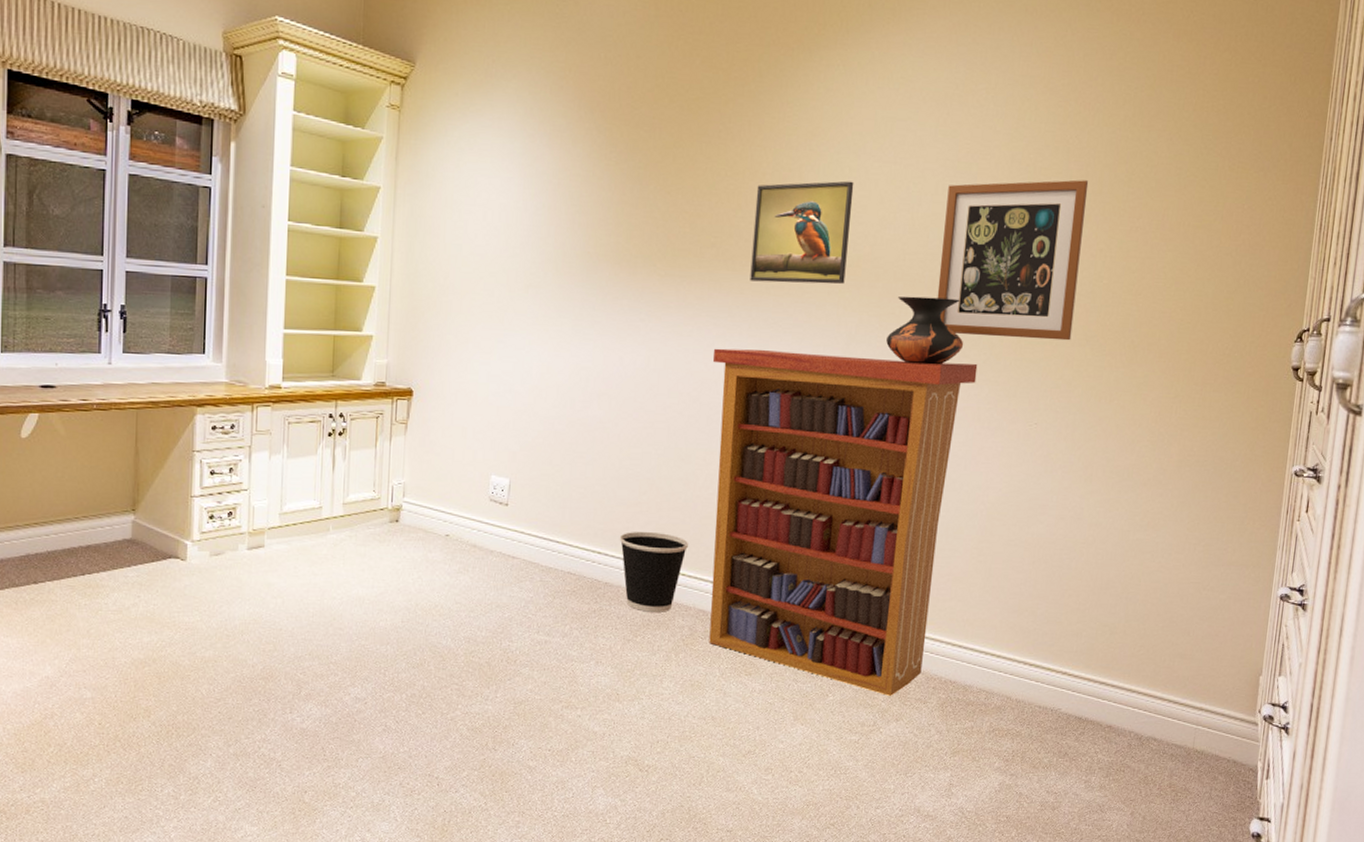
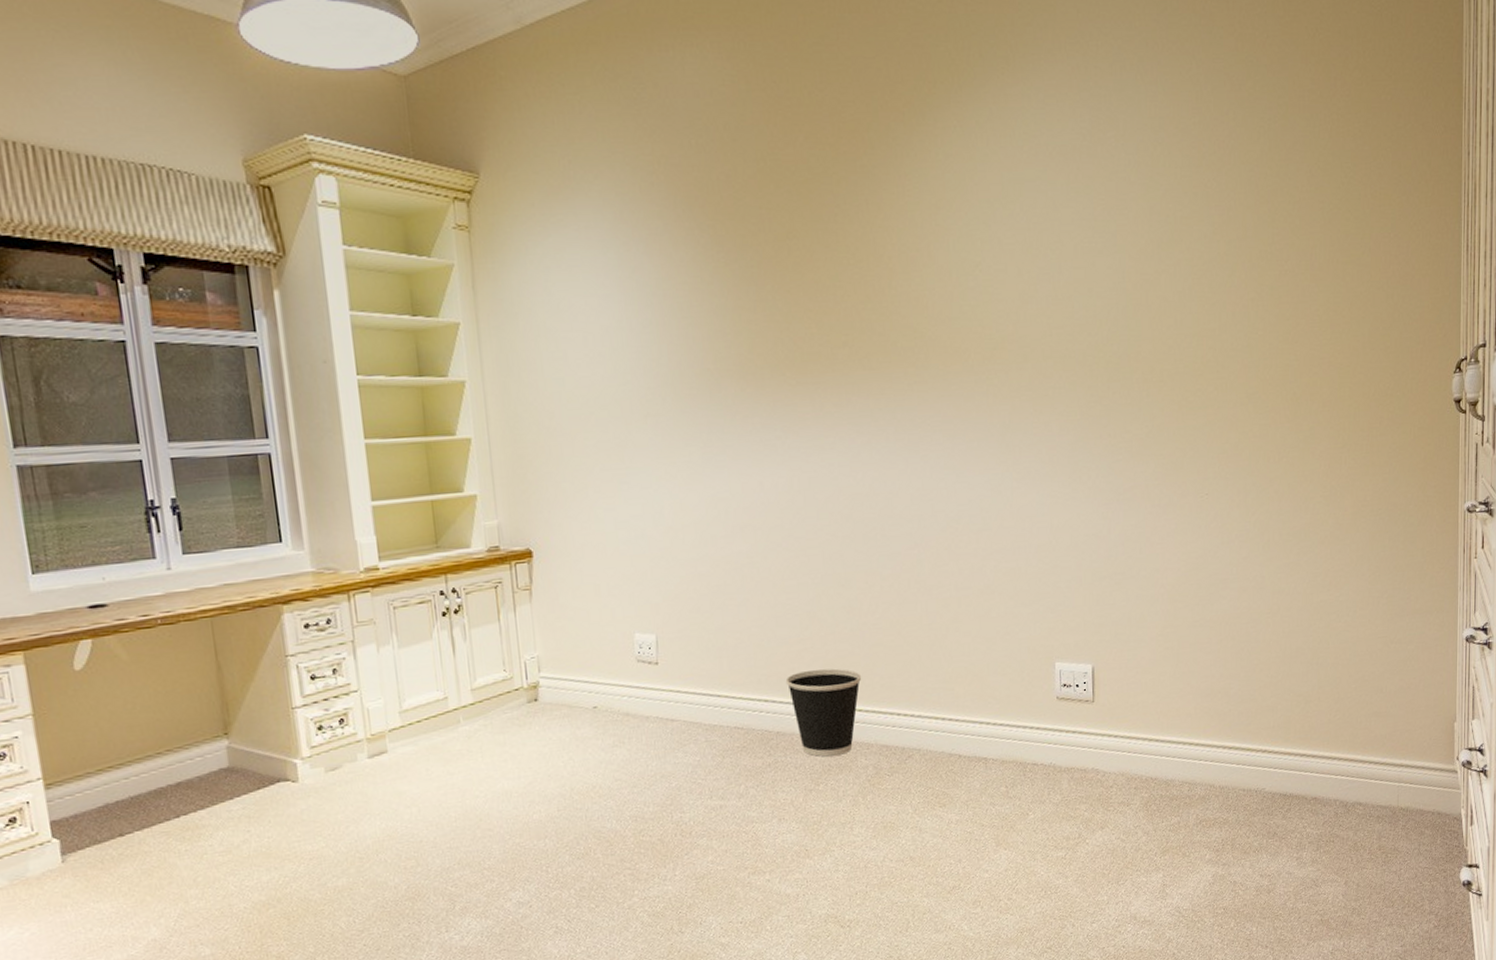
bookcase: present [709,348,978,696] -> none [860,439,1141,804]
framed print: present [750,181,854,284] -> none [884,255,991,379]
vase: present [886,296,964,365] -> none [1043,371,1124,447]
wall art: present [937,180,1089,341] -> none [1088,226,1233,409]

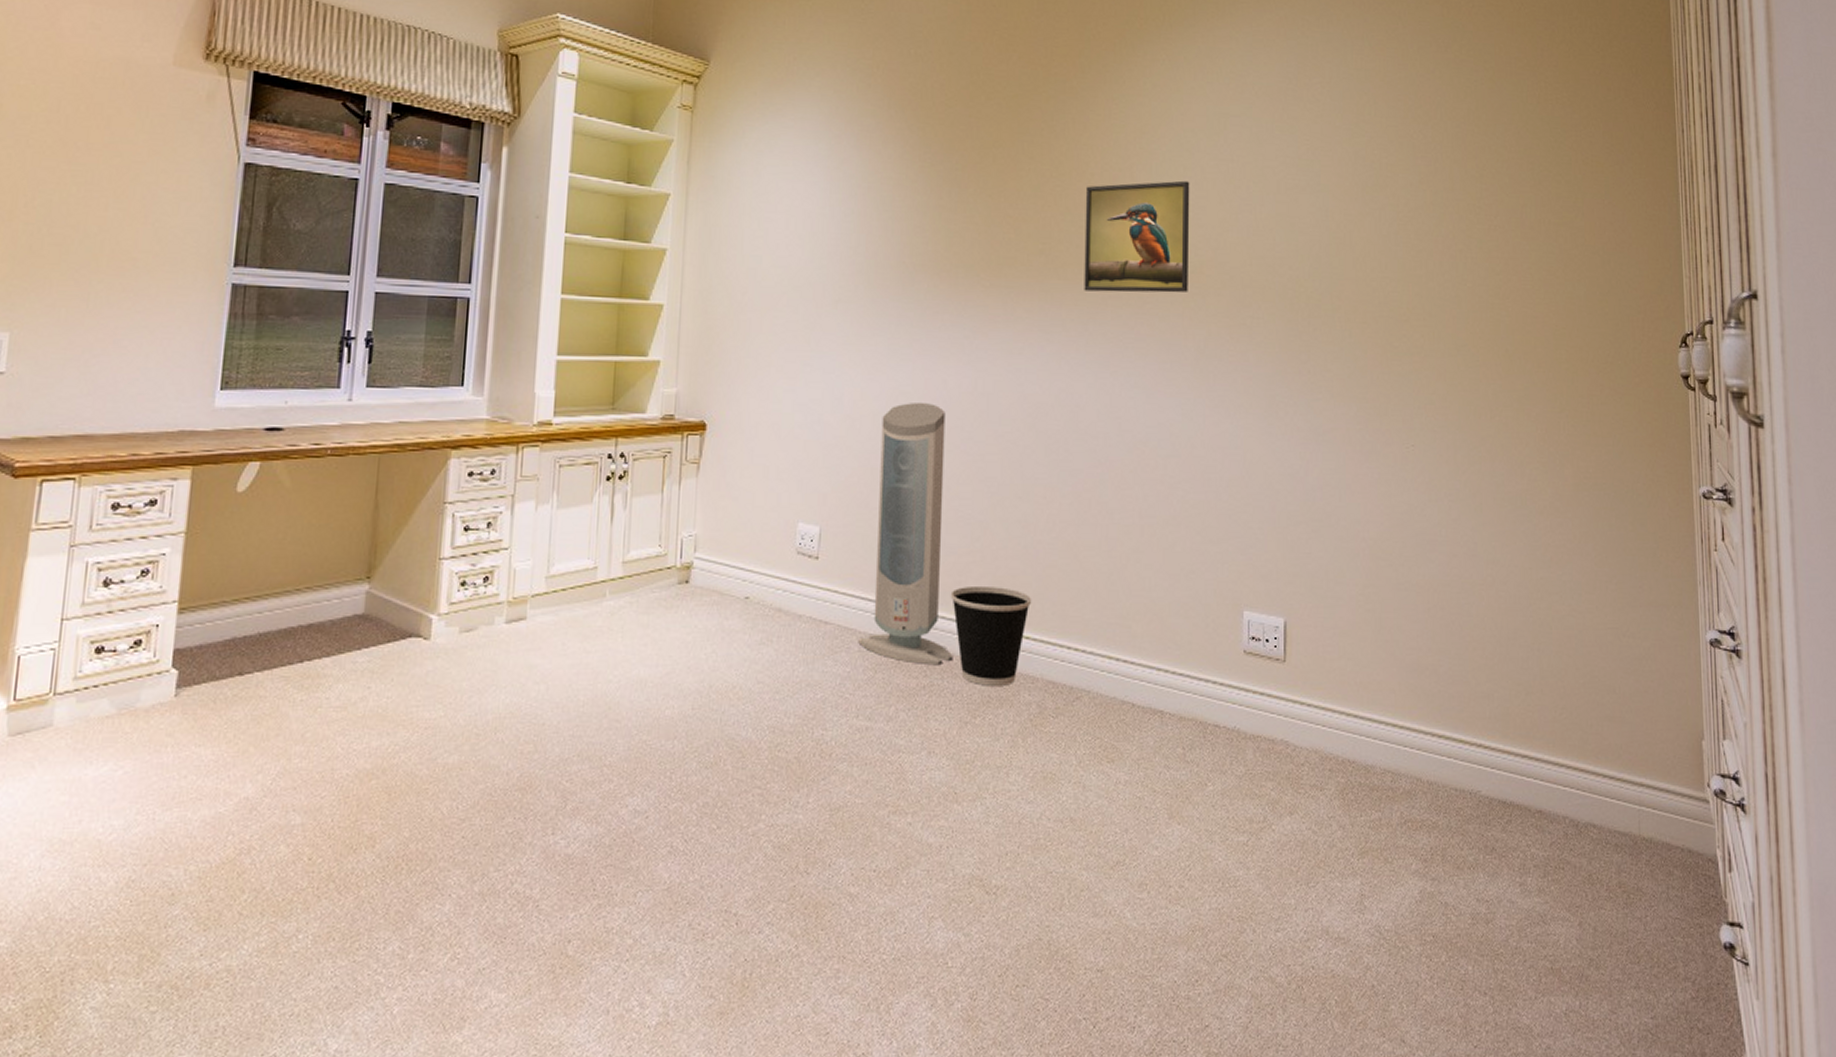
air purifier: none [703,506,794,746] -> present [858,403,953,666]
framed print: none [884,255,991,379] -> present [1084,180,1190,293]

